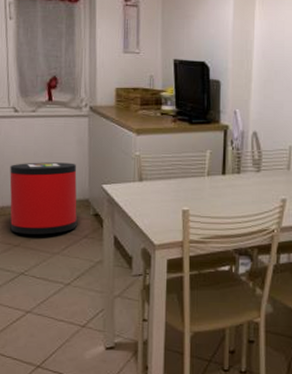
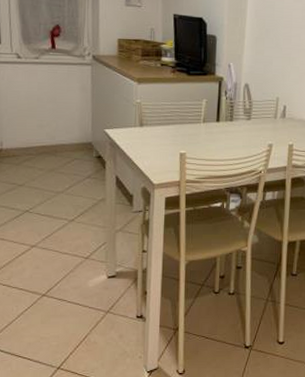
trash can: present [9,162,77,235] -> none [13,107,81,175]

